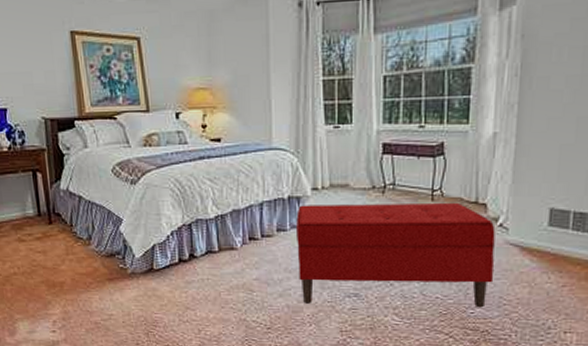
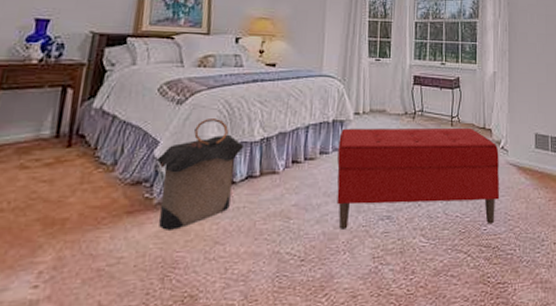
laundry hamper: none [121,197,200,296] -> present [154,119,245,230]

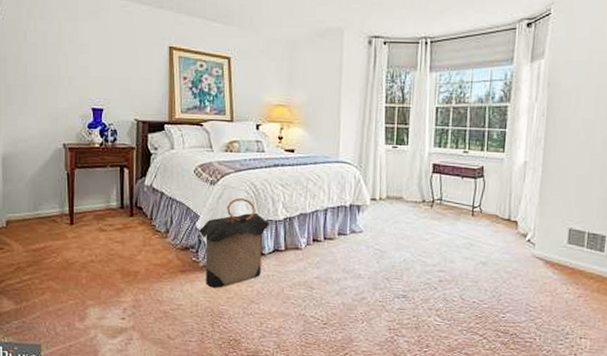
bench: present [336,127,500,229] -> none [355,213,524,313]

